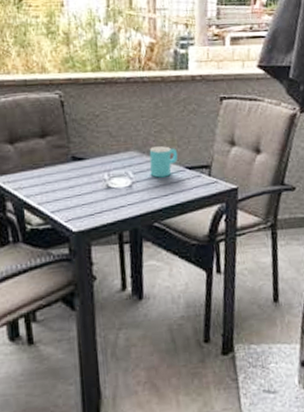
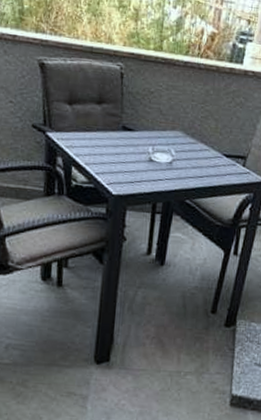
cup: present [149,146,178,178] -> none [190,130,219,160]

